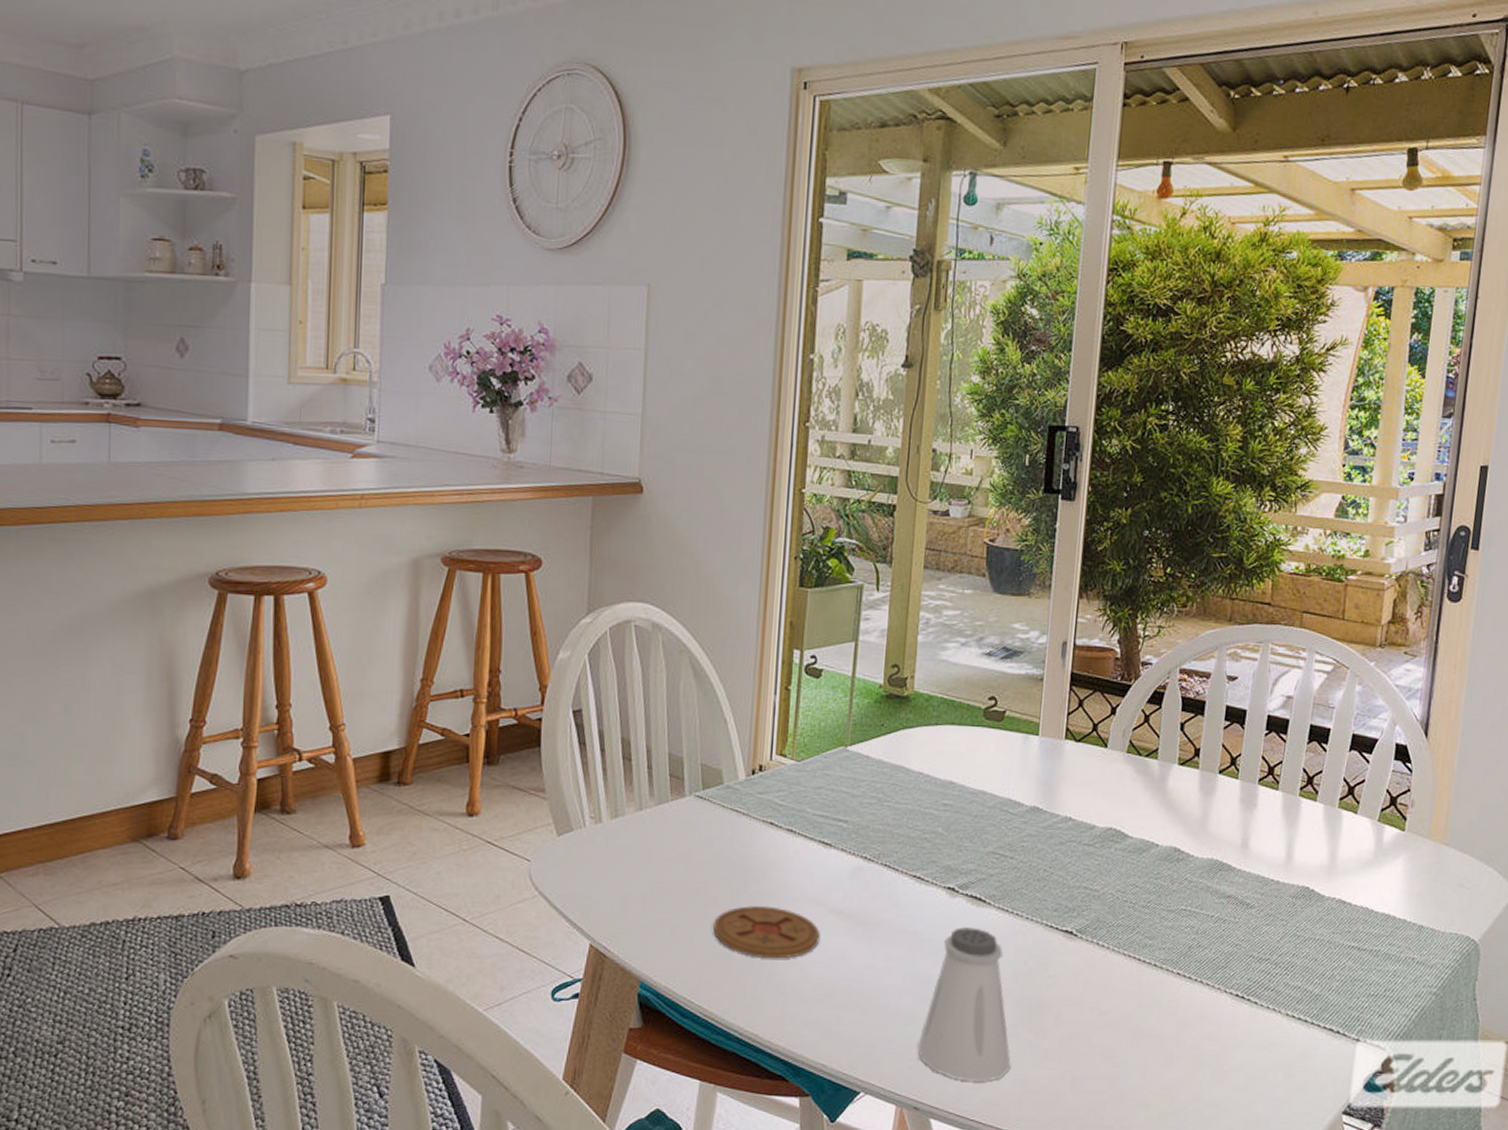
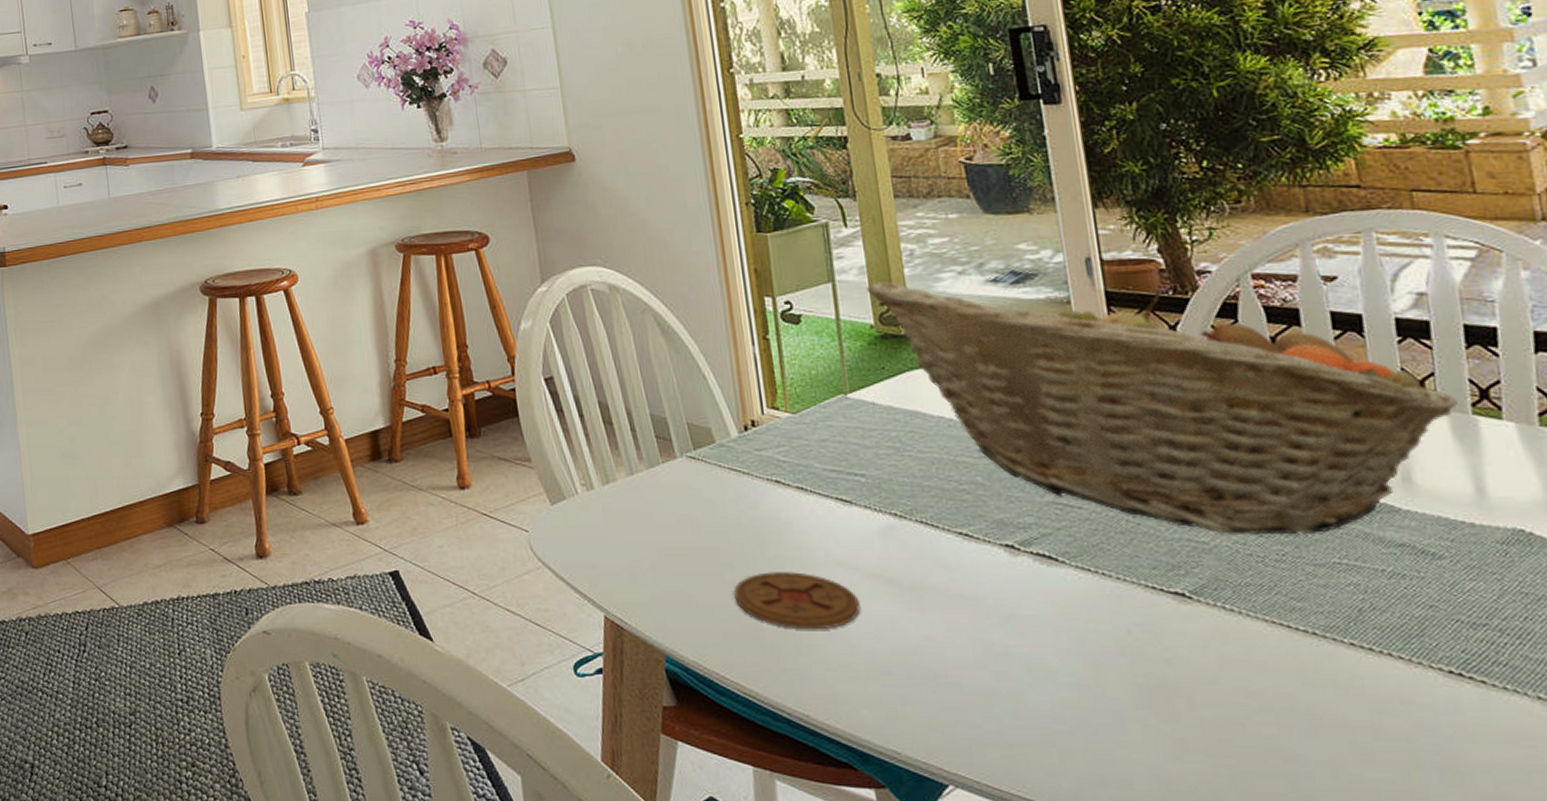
fruit basket: none [883,646,1292,886] -> present [865,281,1458,535]
saltshaker: present [917,926,1011,1083] -> none [1009,589,1140,778]

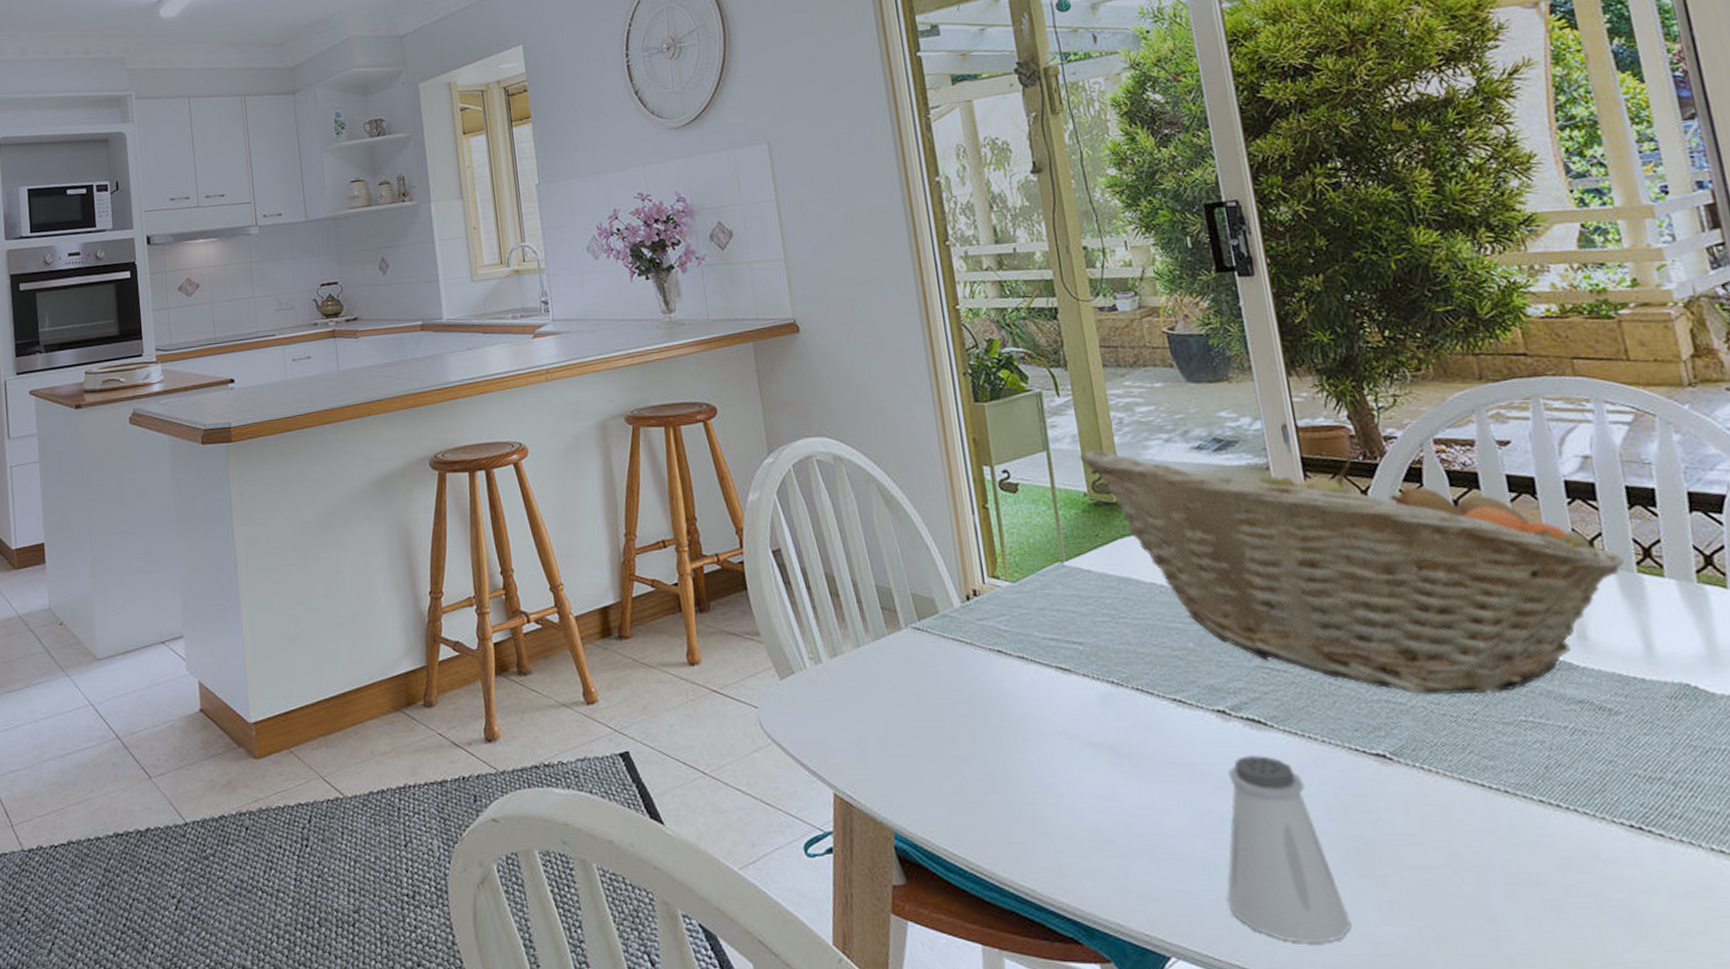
coaster: present [734,572,861,630] -> none [959,743,1082,802]
saltshaker: none [1009,589,1140,778] -> present [1226,754,1351,944]

